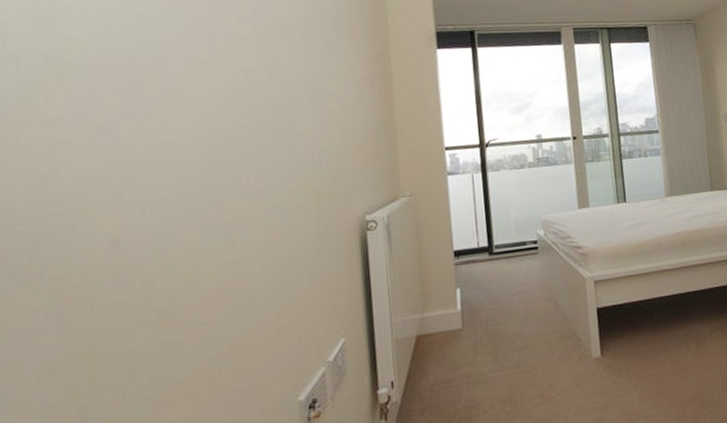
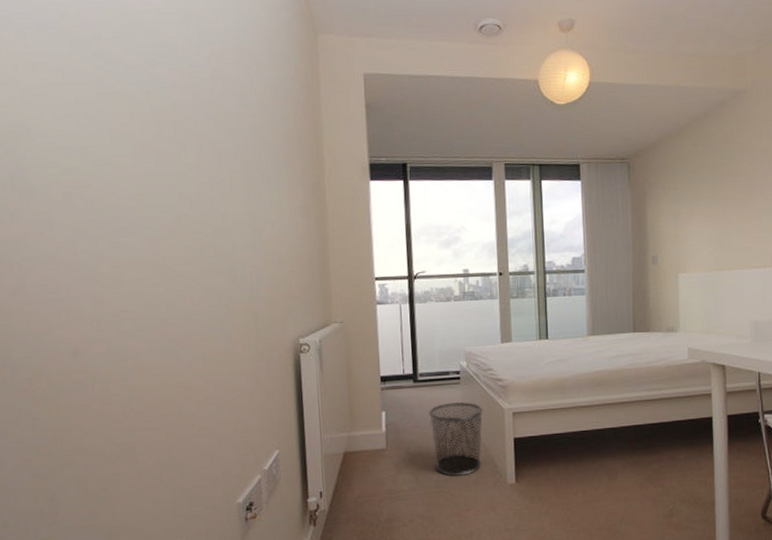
waste bin: none [506,272,564,354] -> present [428,401,483,476]

